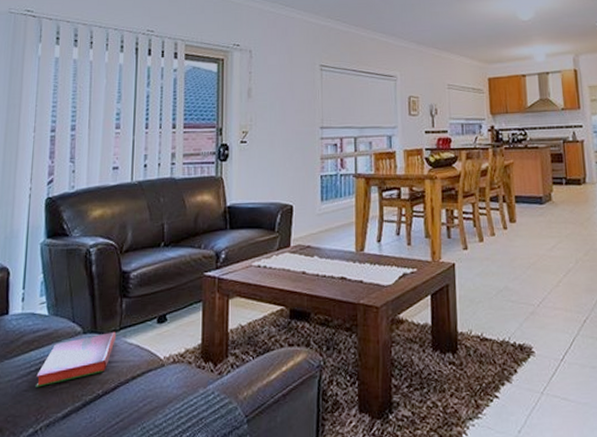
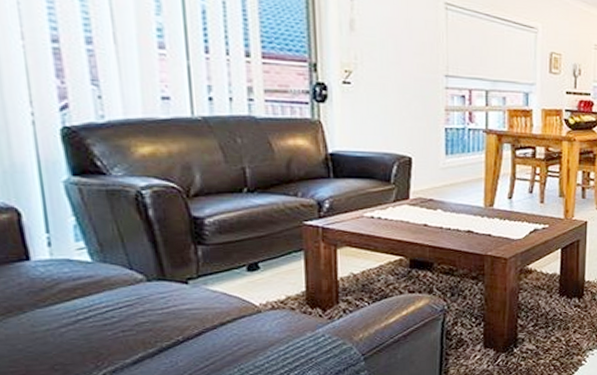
hardback book: present [36,331,117,388] -> none [87,279,194,336]

